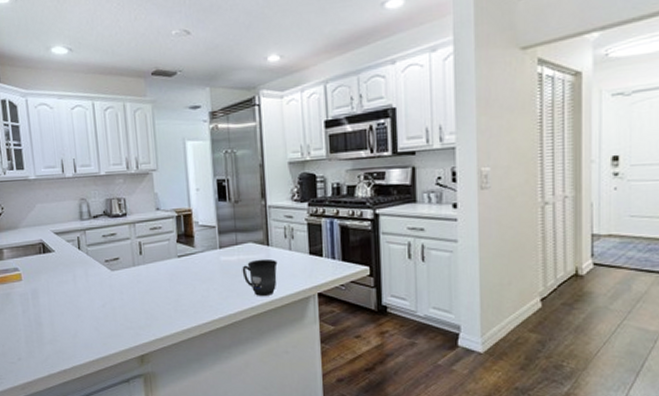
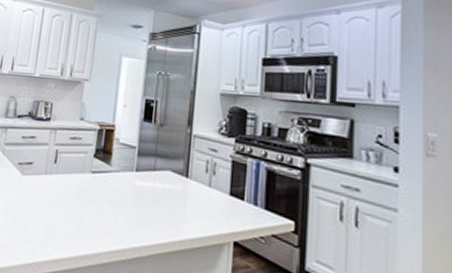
mug: present [242,258,278,296] -> none [155,190,194,234]

